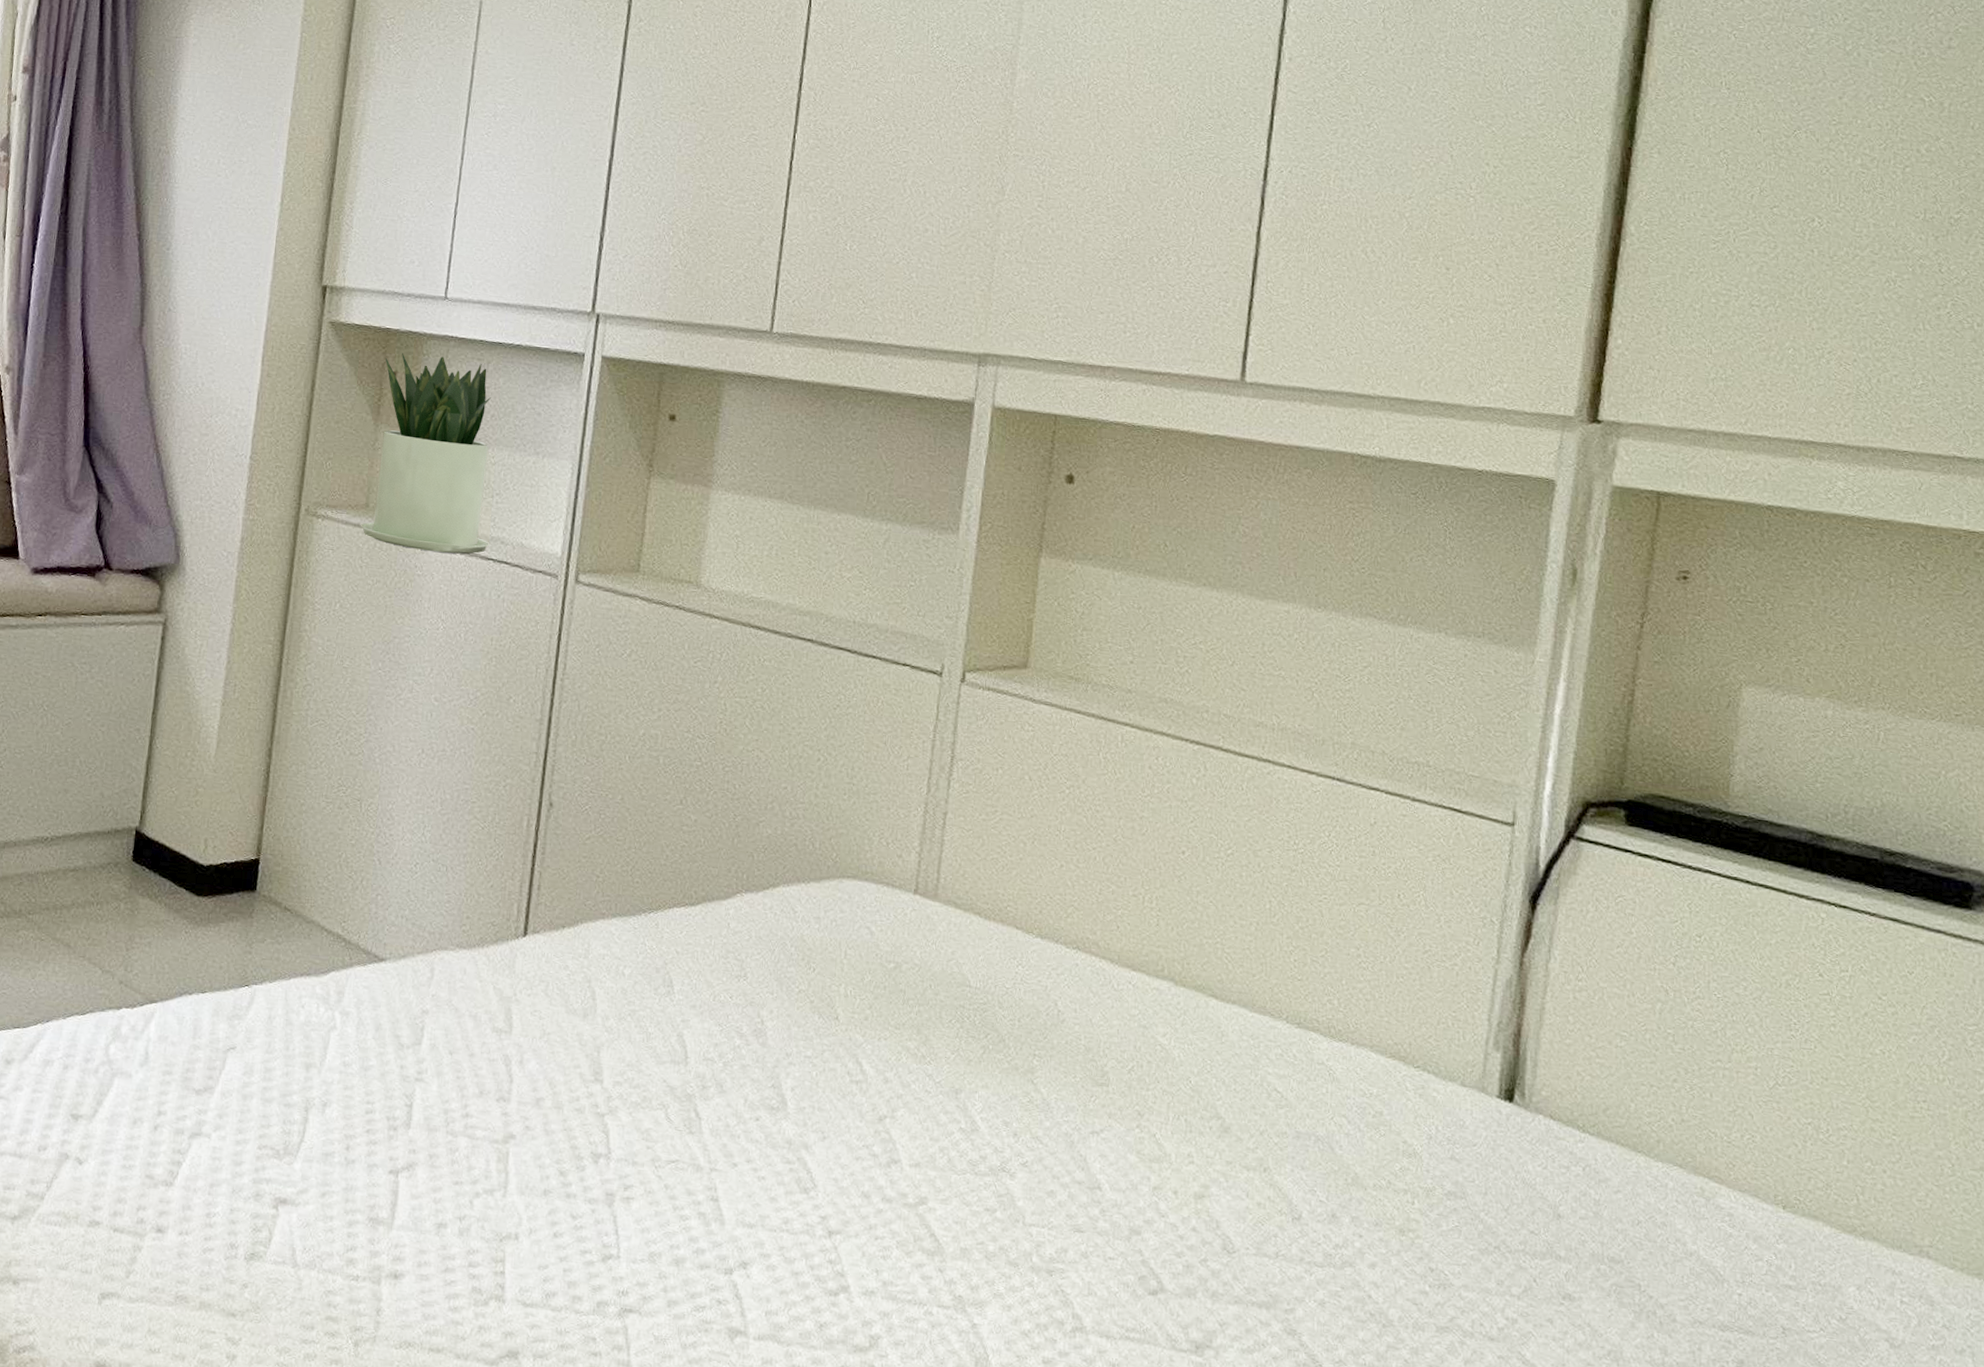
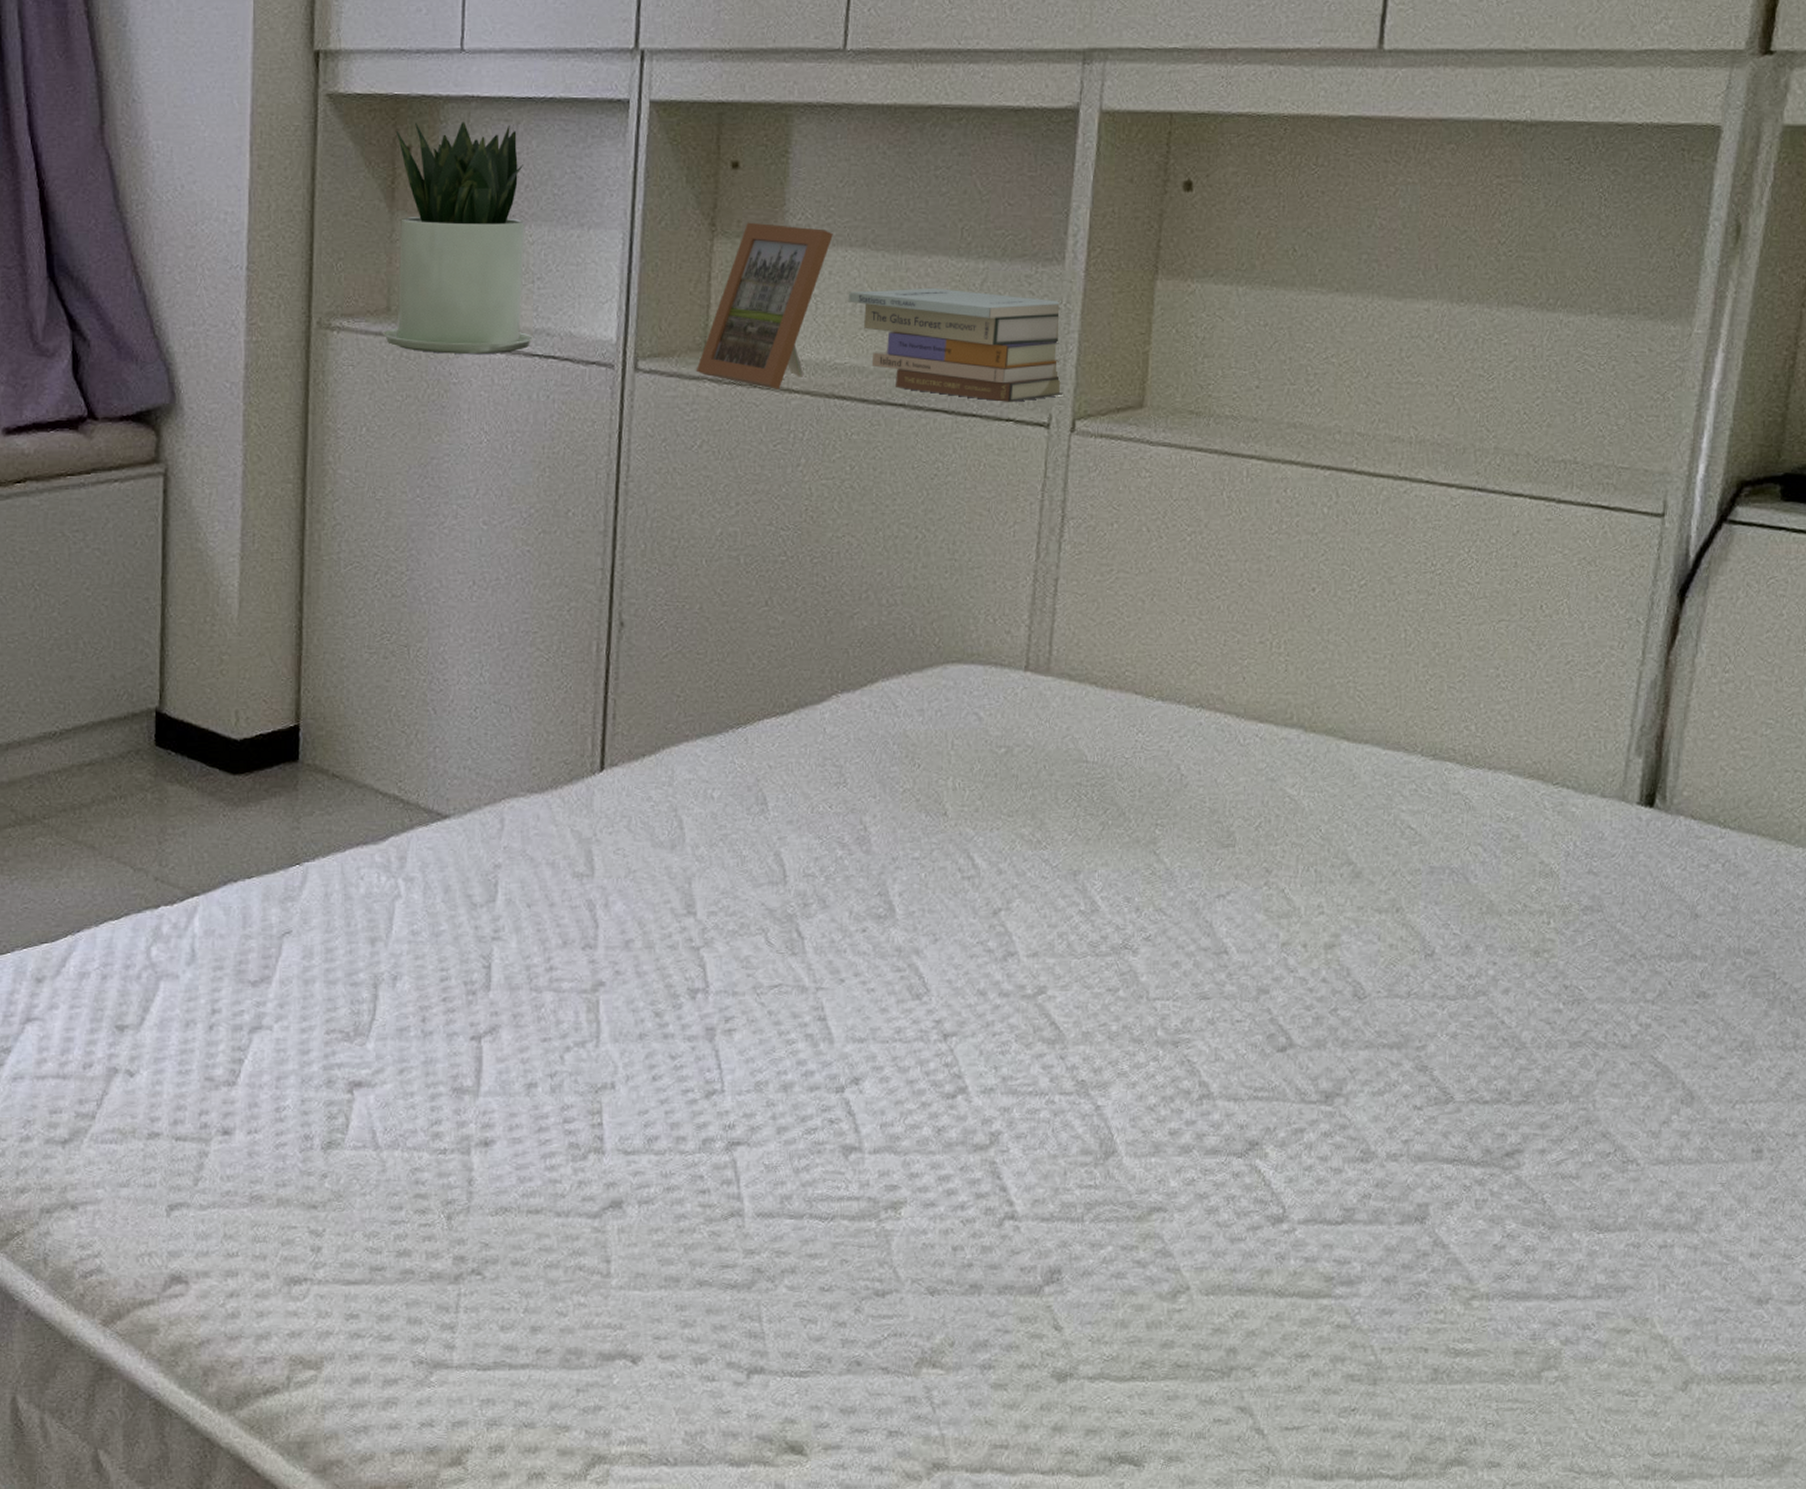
picture frame: none [629,467,755,614] -> present [695,222,833,389]
books: none [765,536,955,650] -> present [848,287,1063,402]

